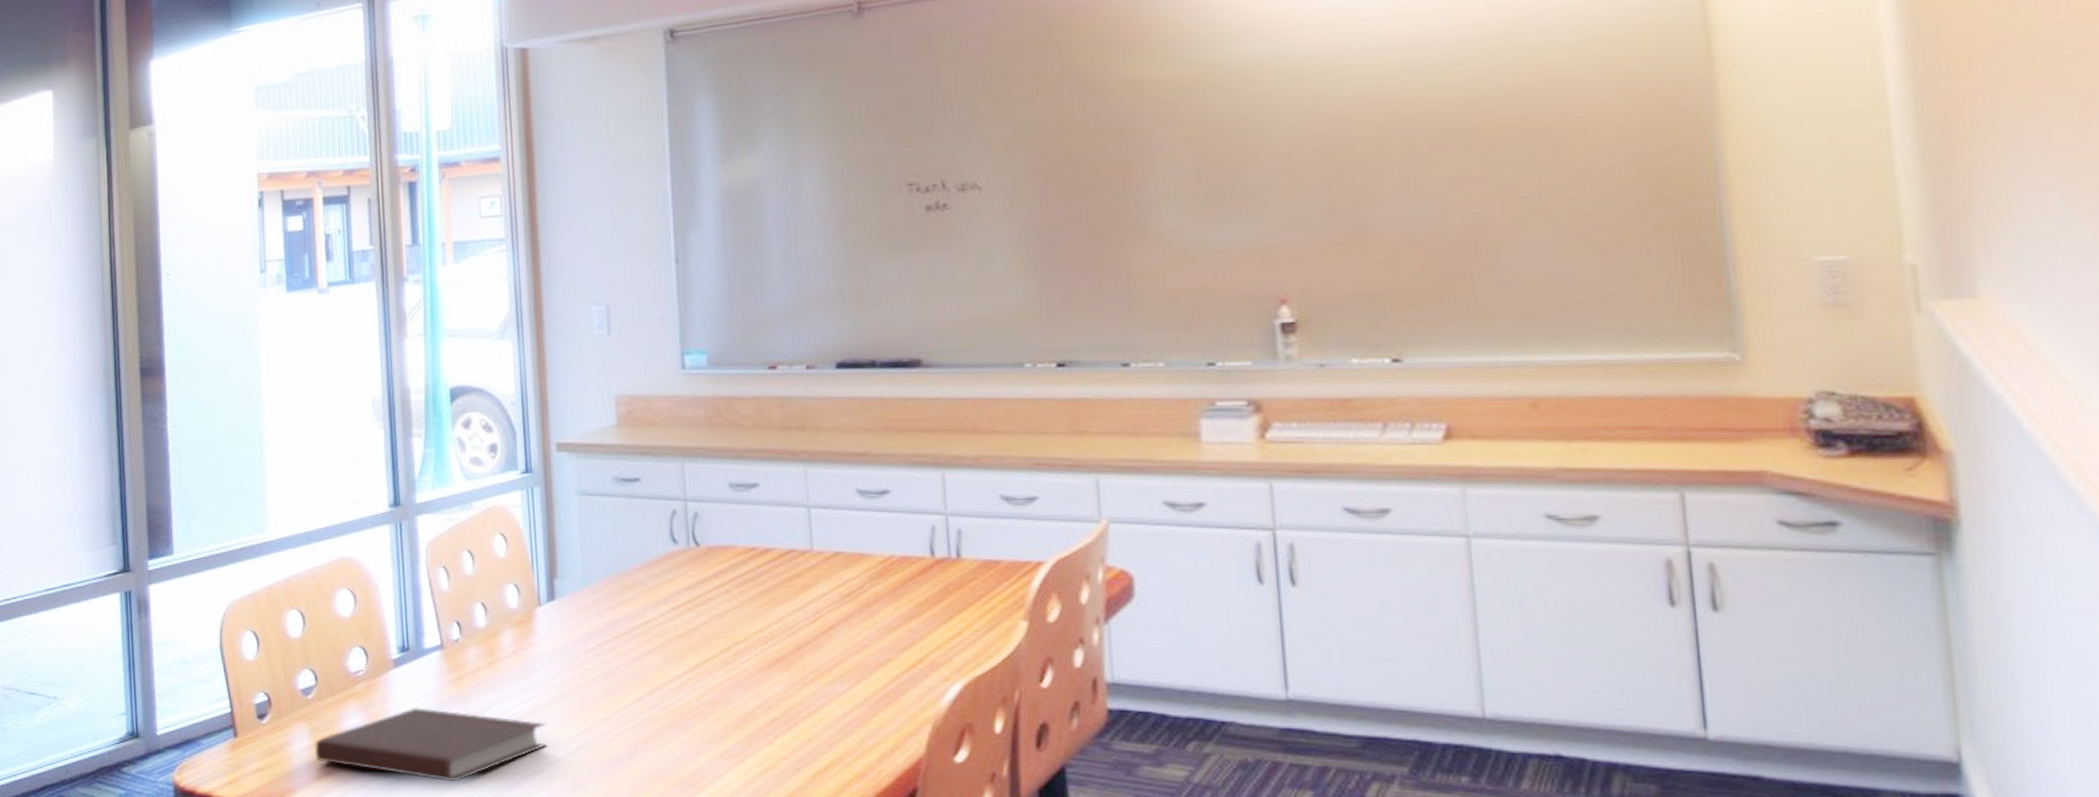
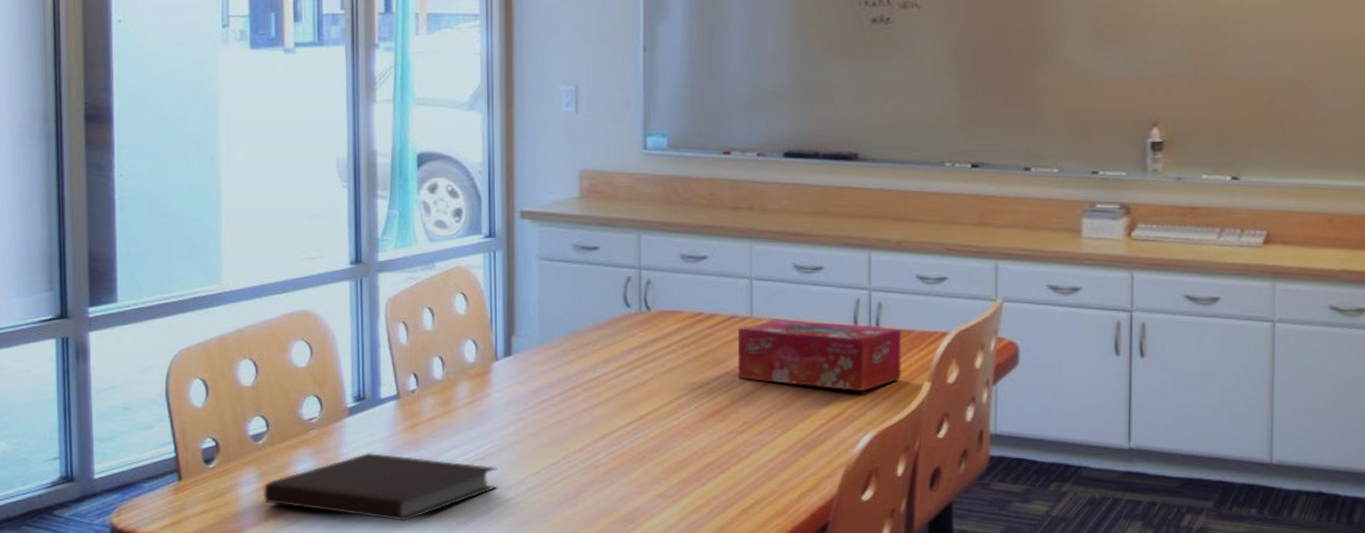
tissue box: none [797,552,991,634] -> present [737,320,901,392]

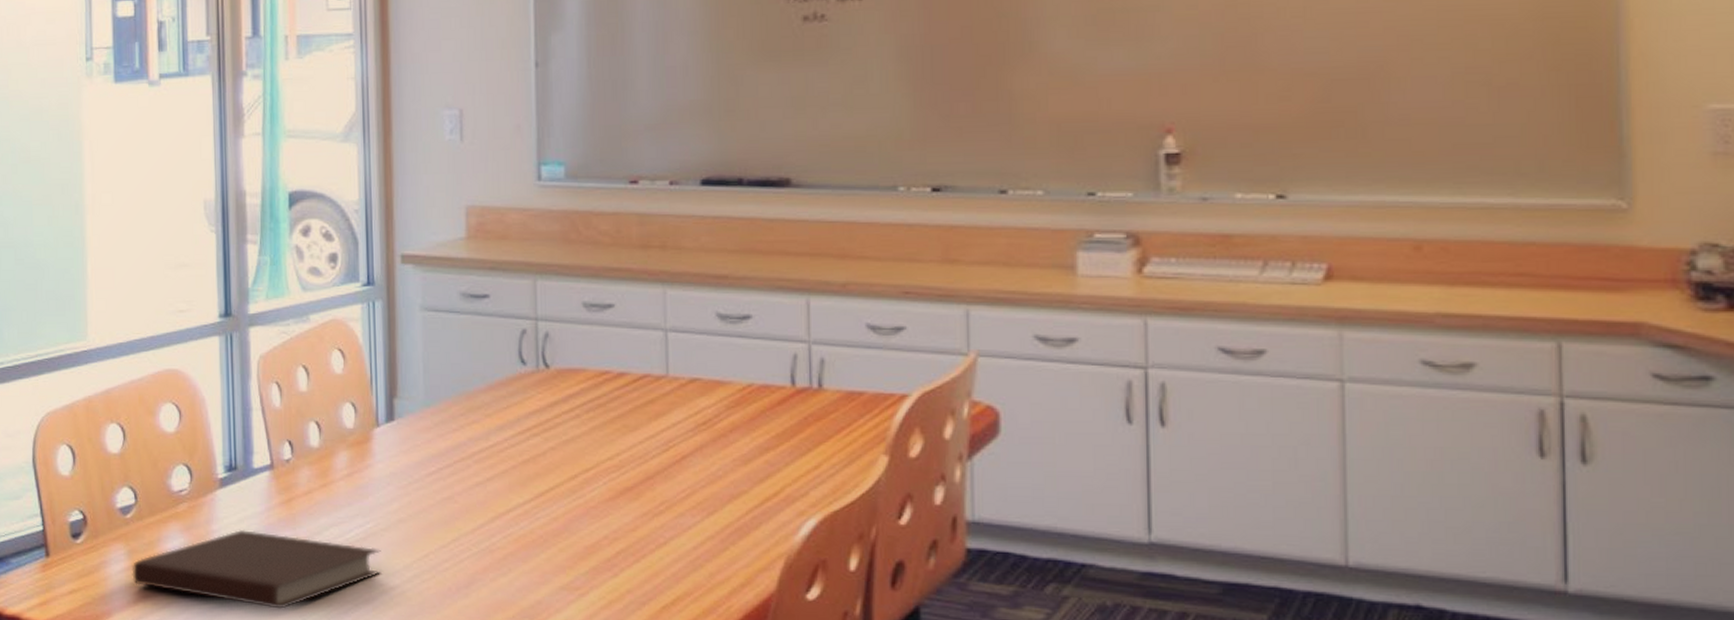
tissue box: present [737,320,901,392] -> none [651,379,851,467]

